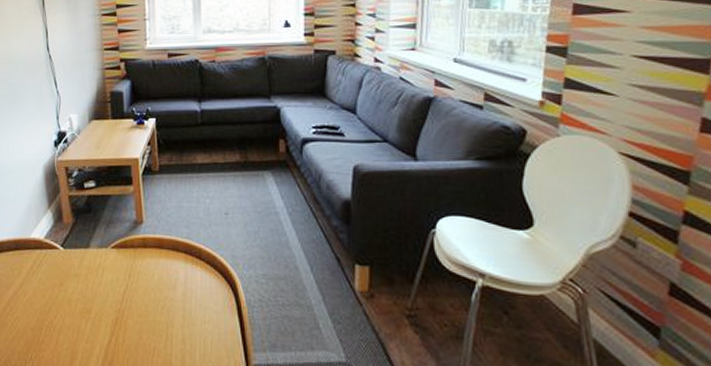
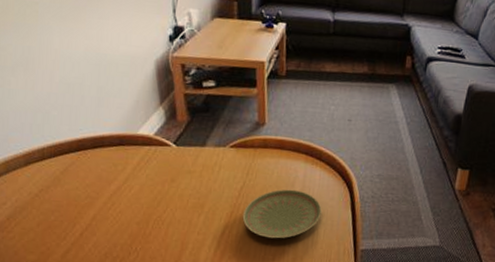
plate: none [127,292,206,349] -> present [242,189,322,239]

